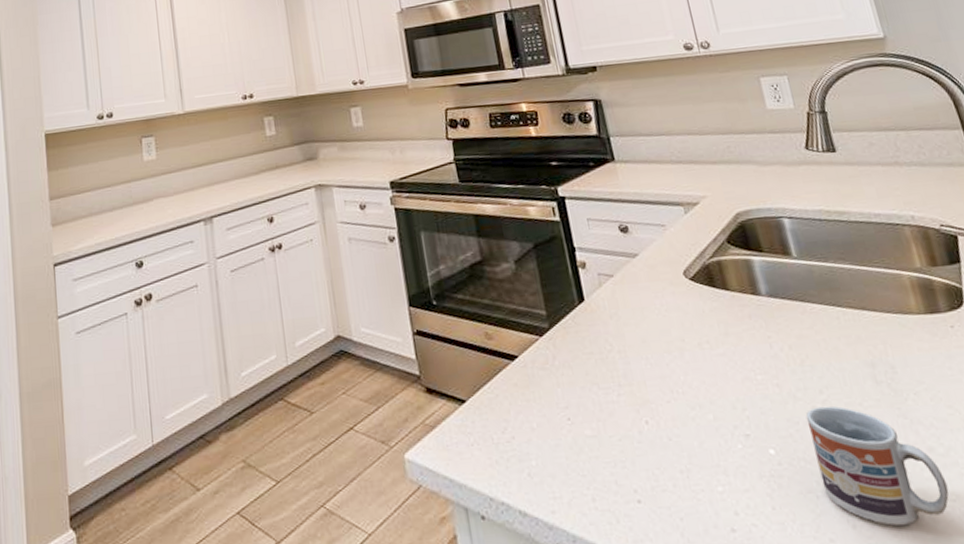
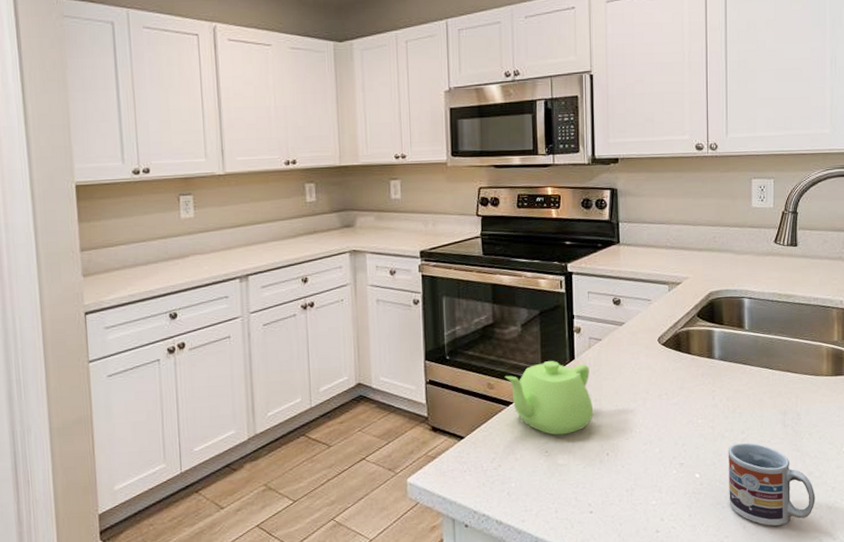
teapot: none [503,303,620,398] -> present [504,361,594,435]

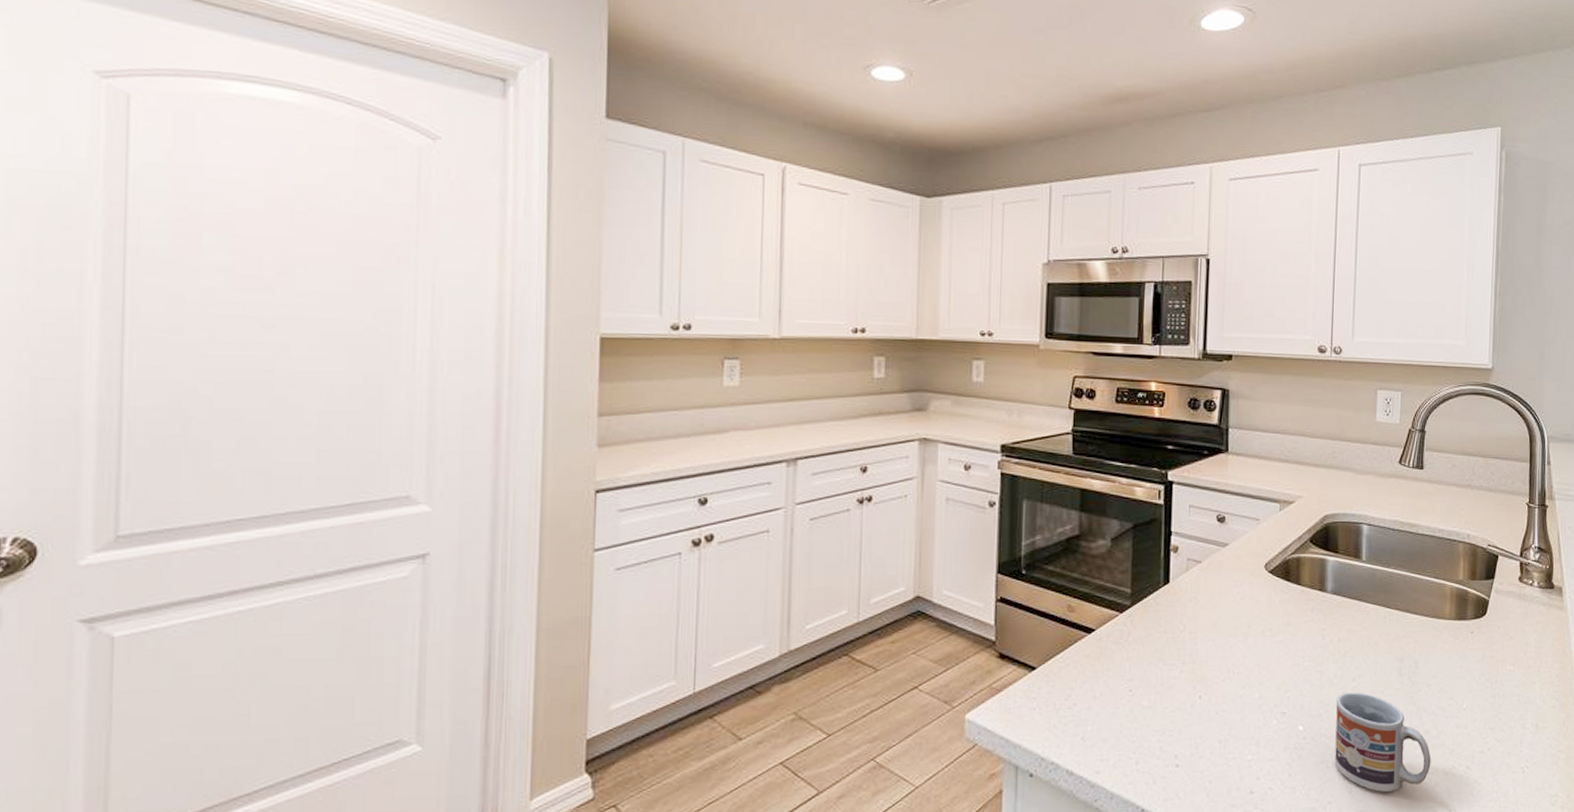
teapot: present [504,361,594,435] -> none [1087,583,1187,672]

